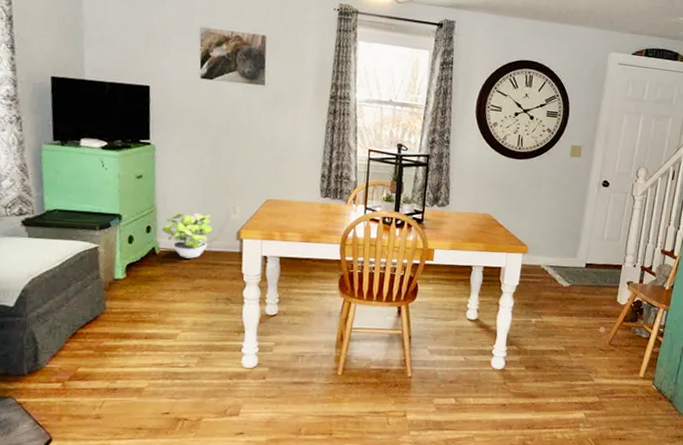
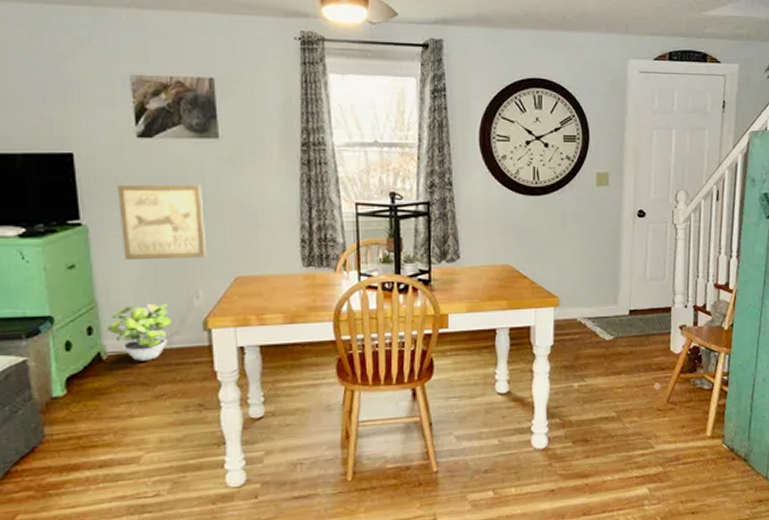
wall art: none [180,114,248,181] -> present [118,184,207,259]

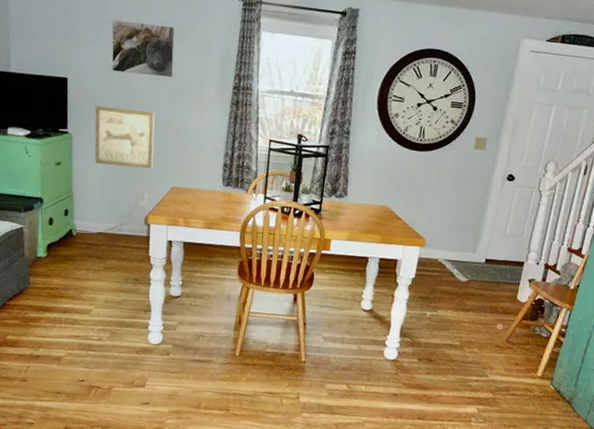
potted plant: present [107,303,172,361] -> none [78,198,124,241]

